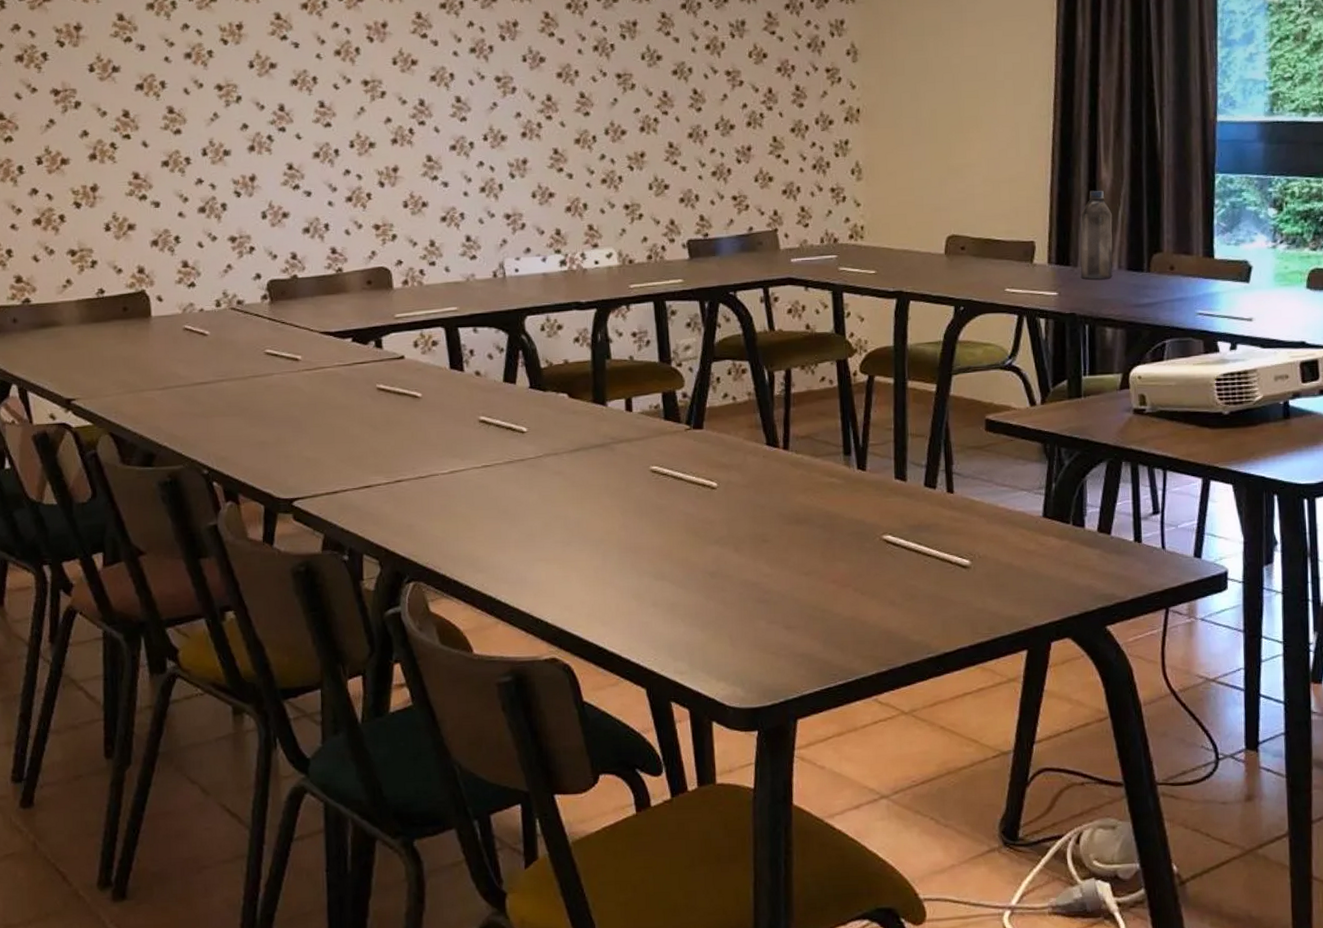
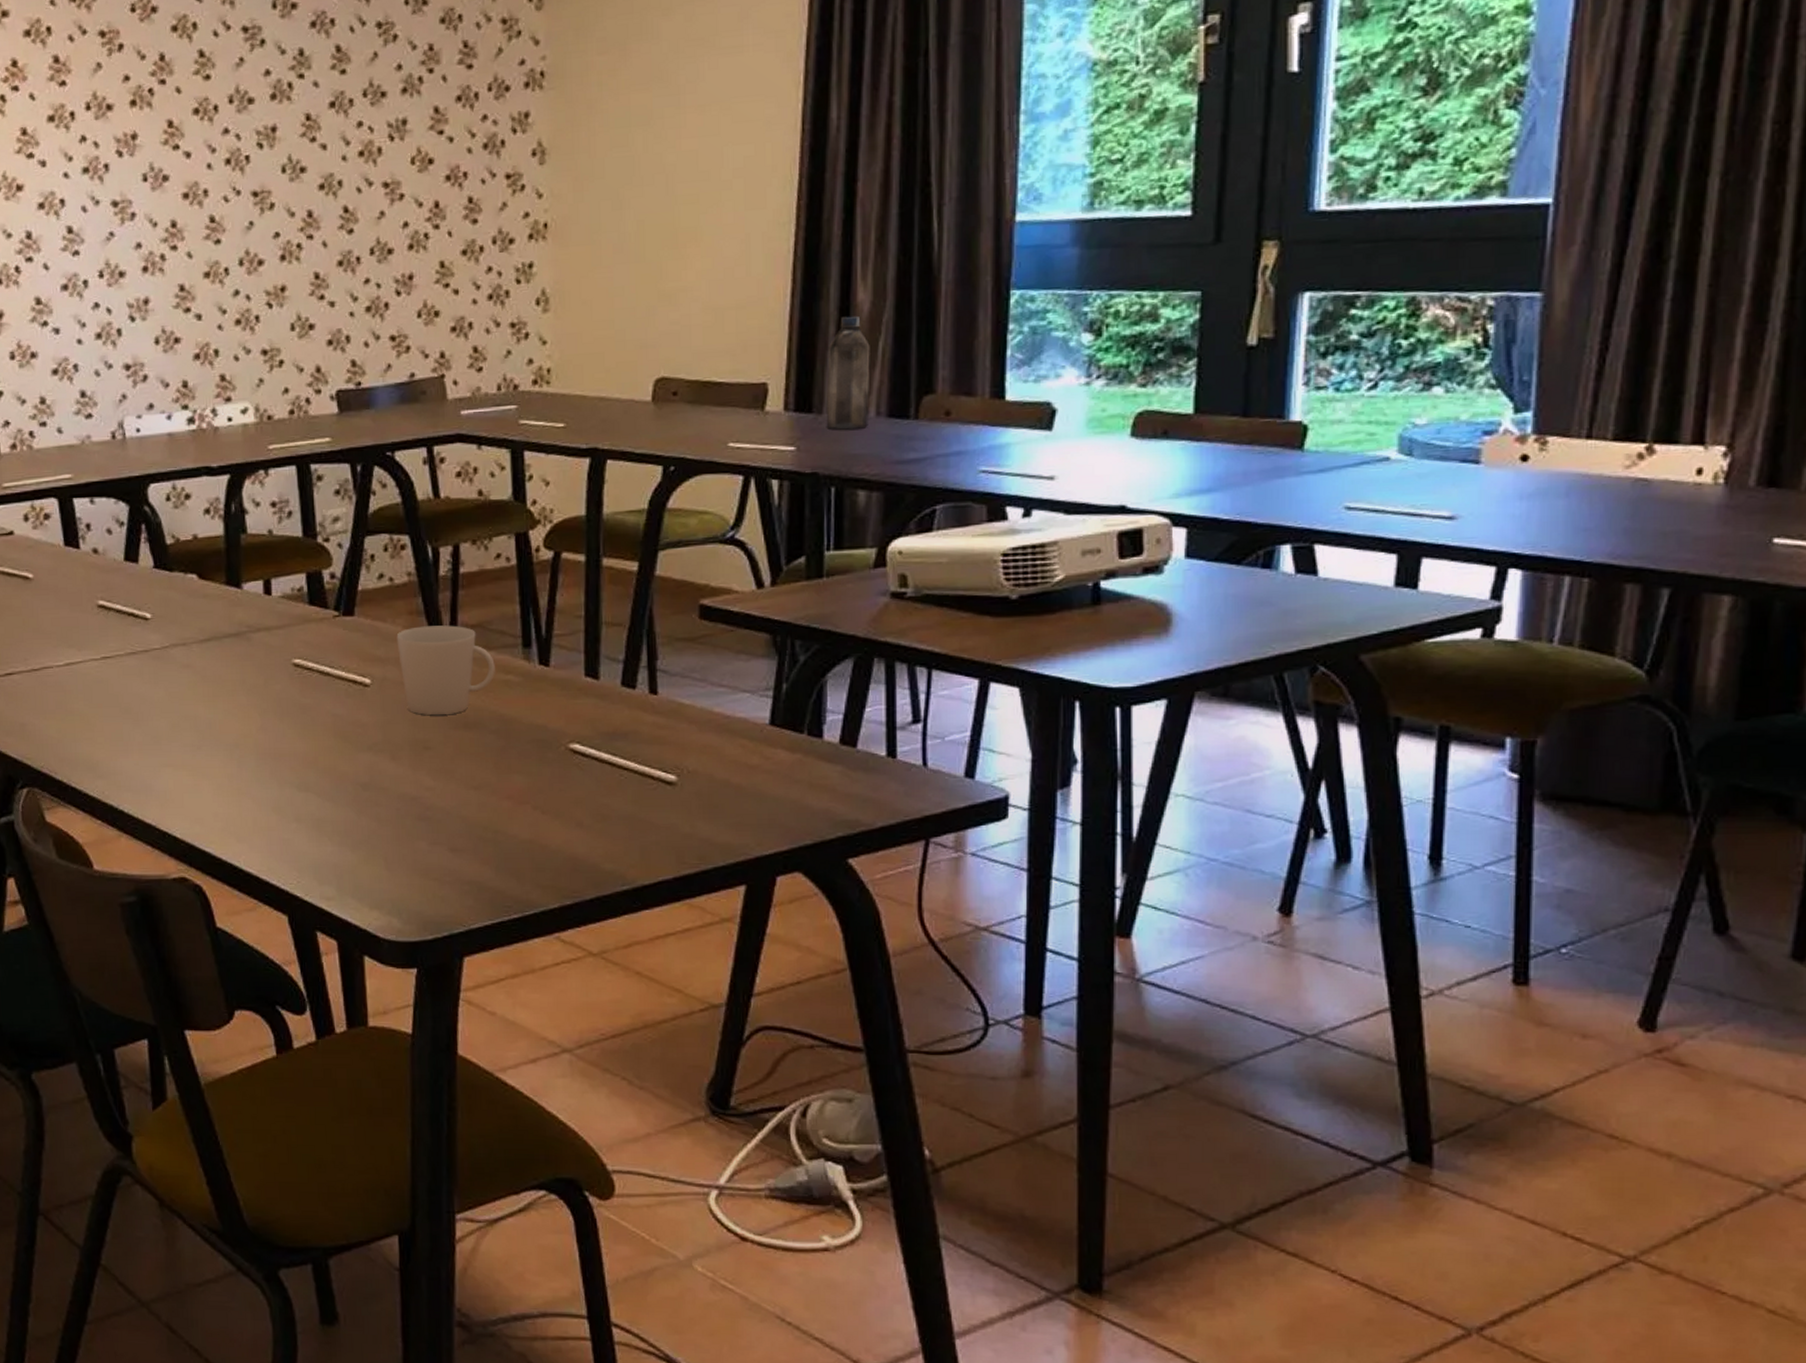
cup: none [739,437,821,513] -> present [396,625,495,716]

